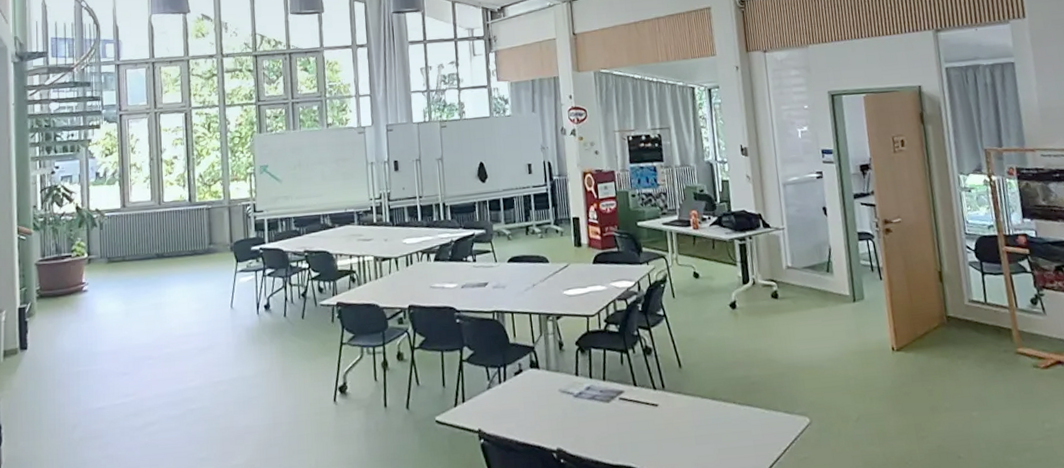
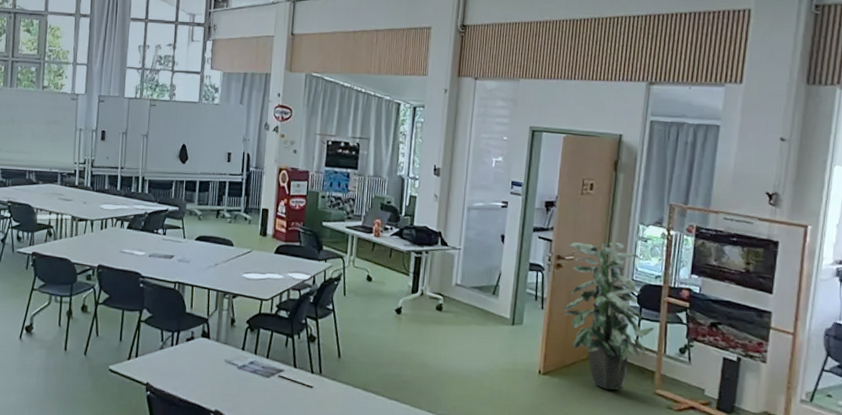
indoor plant: none [893,197,1000,357] -> present [564,242,655,390]

